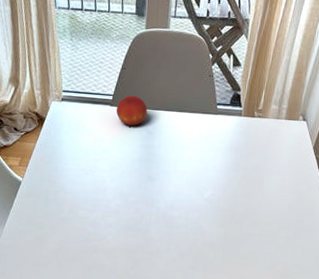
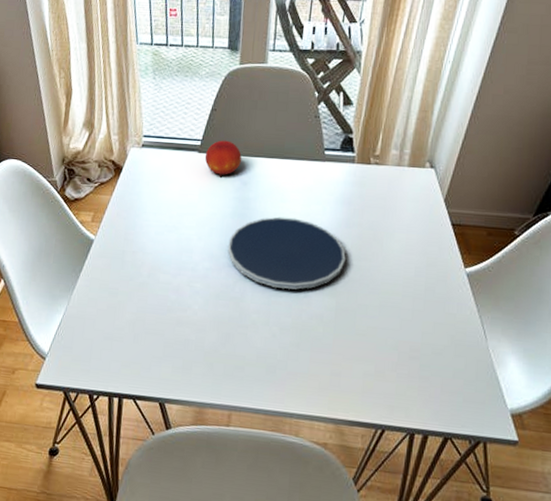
plate: none [136,161,233,222] -> present [227,216,346,290]

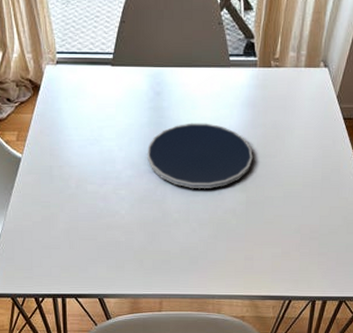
fruit: present [204,140,242,178] -> none [118,52,152,89]

